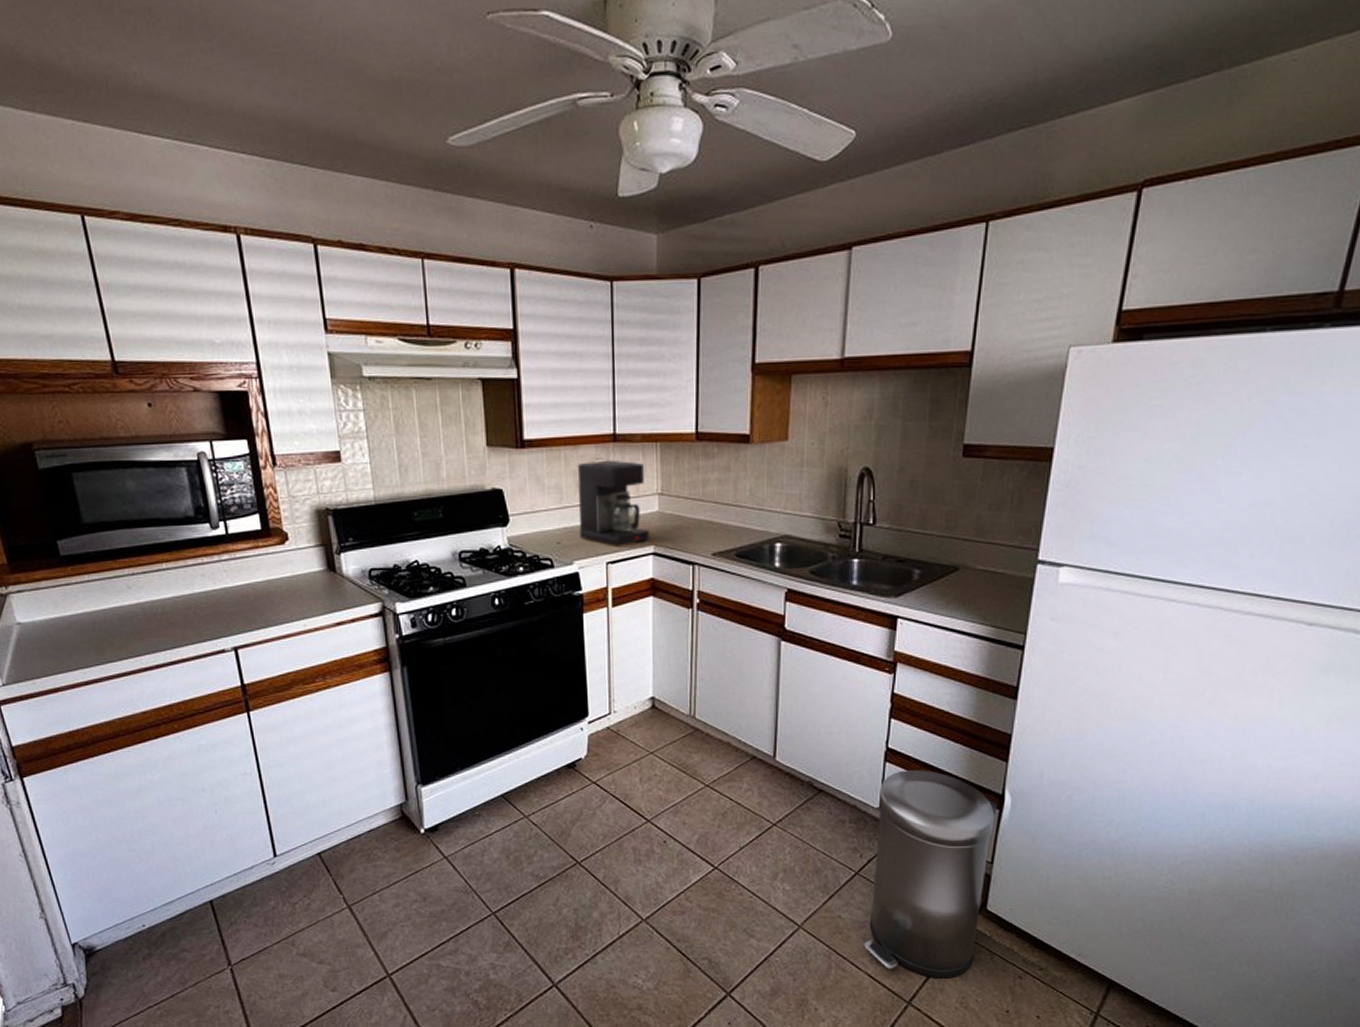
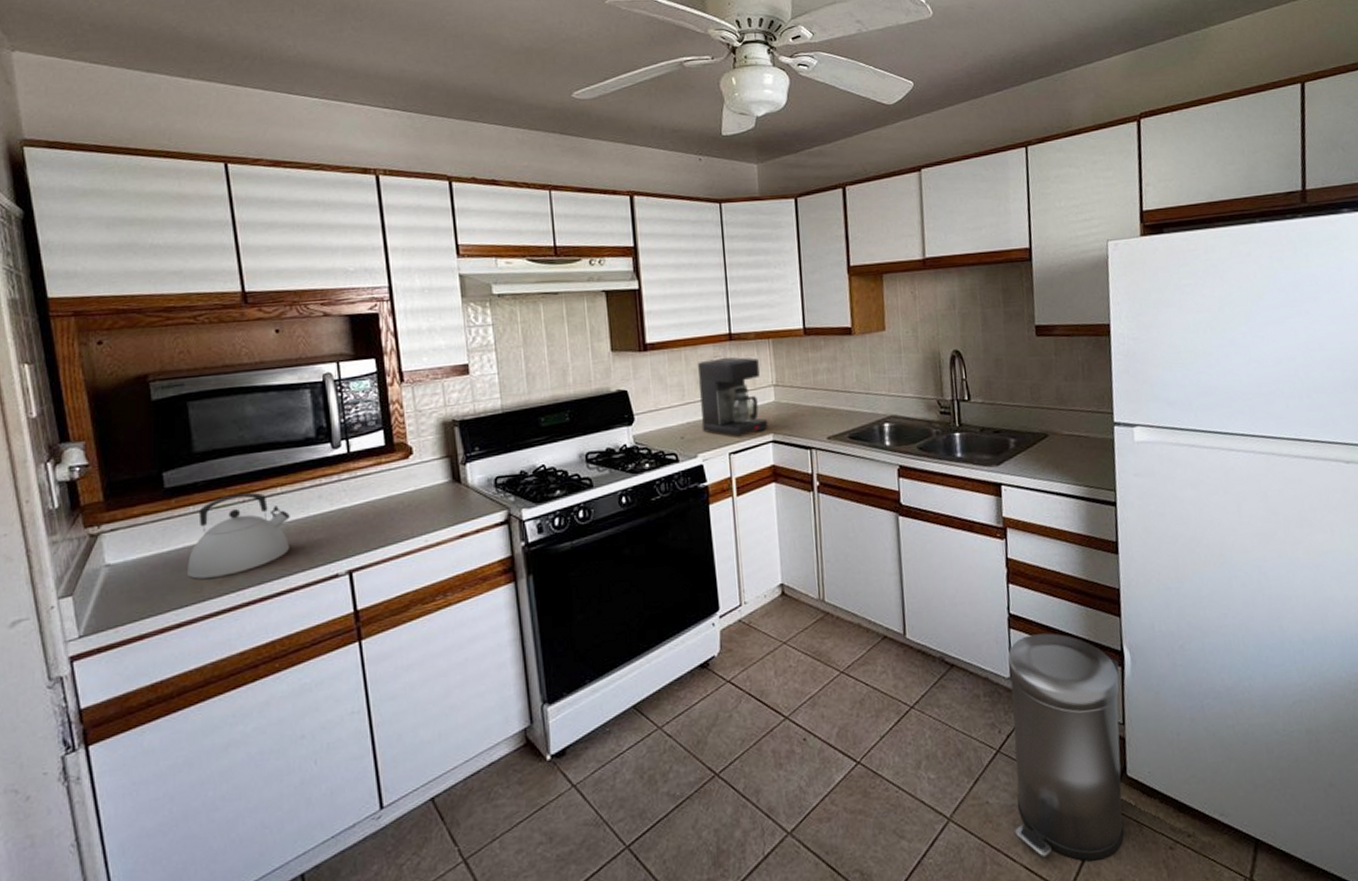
kettle: none [88,566,179,643] -> present [188,492,290,579]

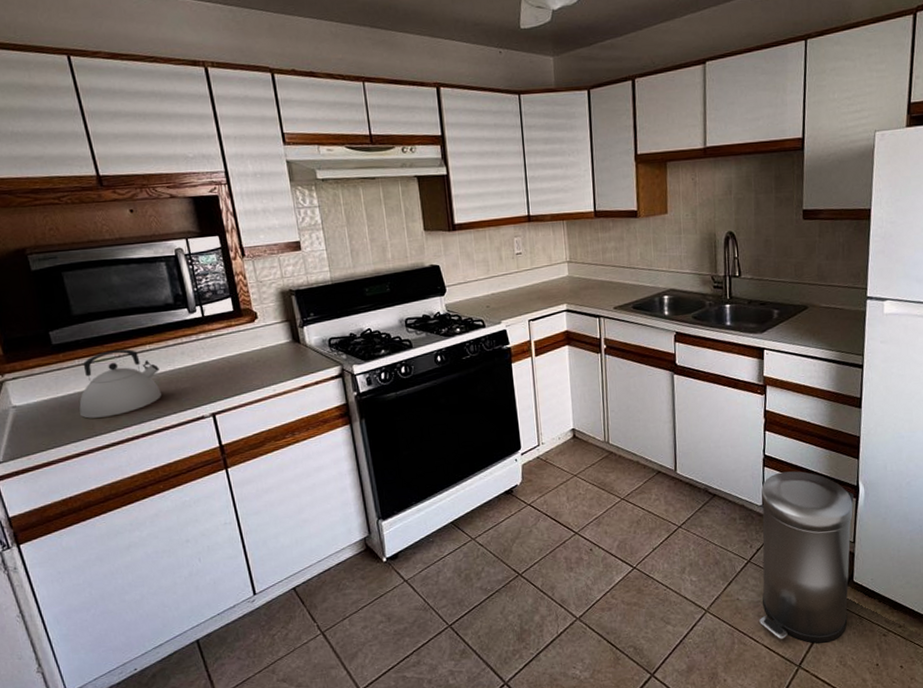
coffee maker: present [698,357,769,437] -> none [501,236,563,307]

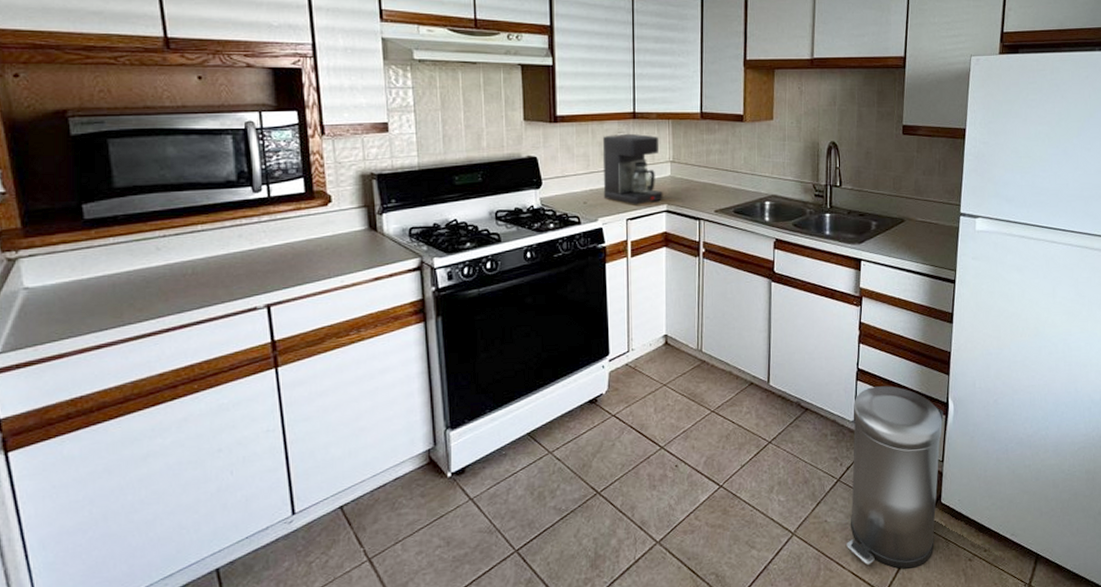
kettle: present [79,349,162,419] -> none [107,228,210,305]
coffee maker: none [501,236,563,307] -> present [602,133,663,205]

